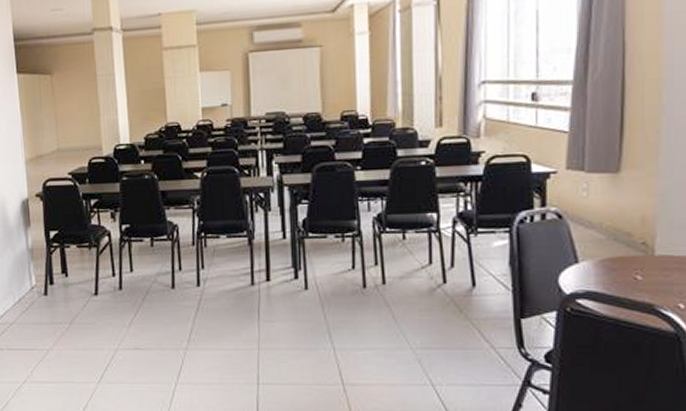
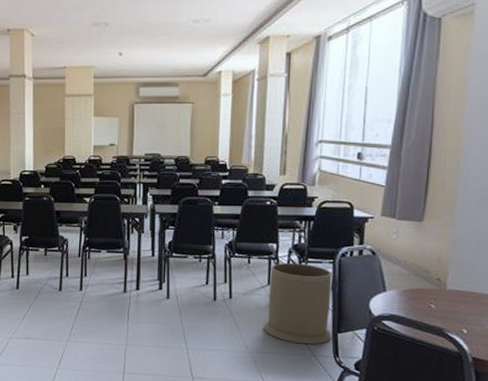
trash can: none [427,235,514,335] -> present [263,262,332,345]

